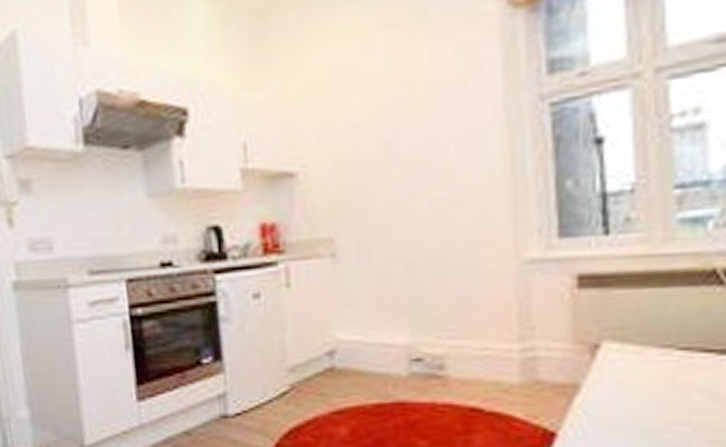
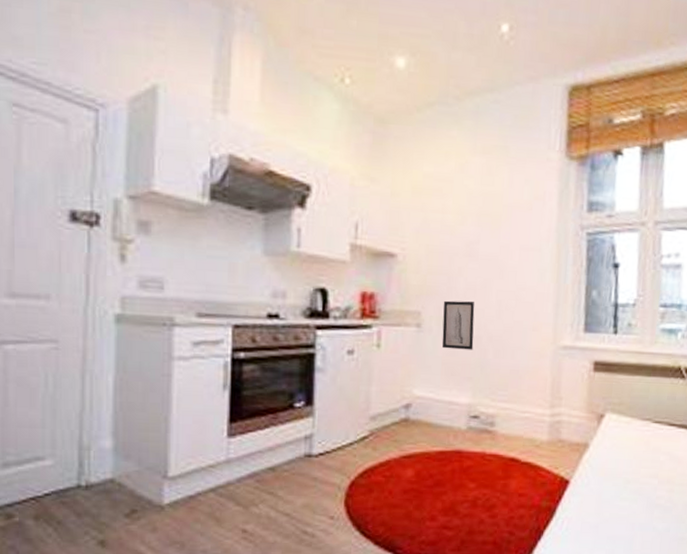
wall art: none [360,217,406,280] -> present [441,300,475,350]

